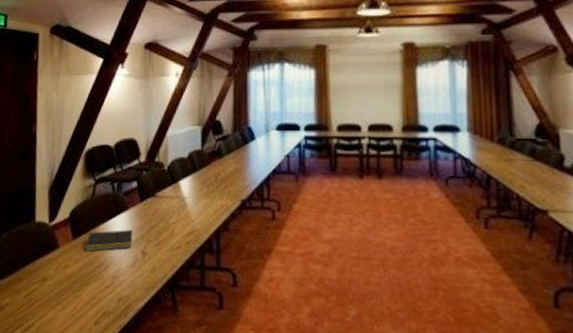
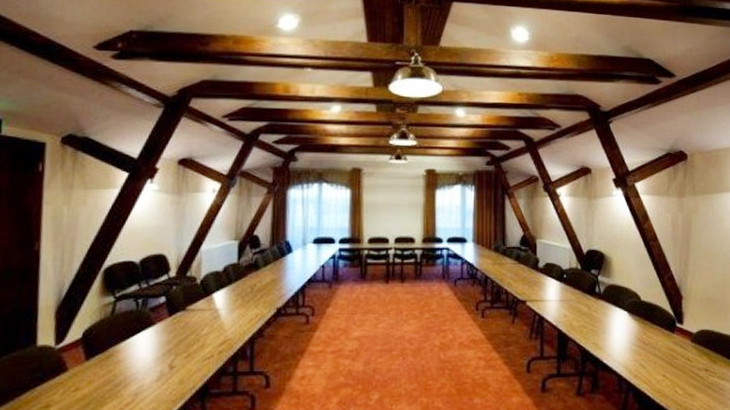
notepad: present [85,229,133,252] -> none [100,344,160,371]

